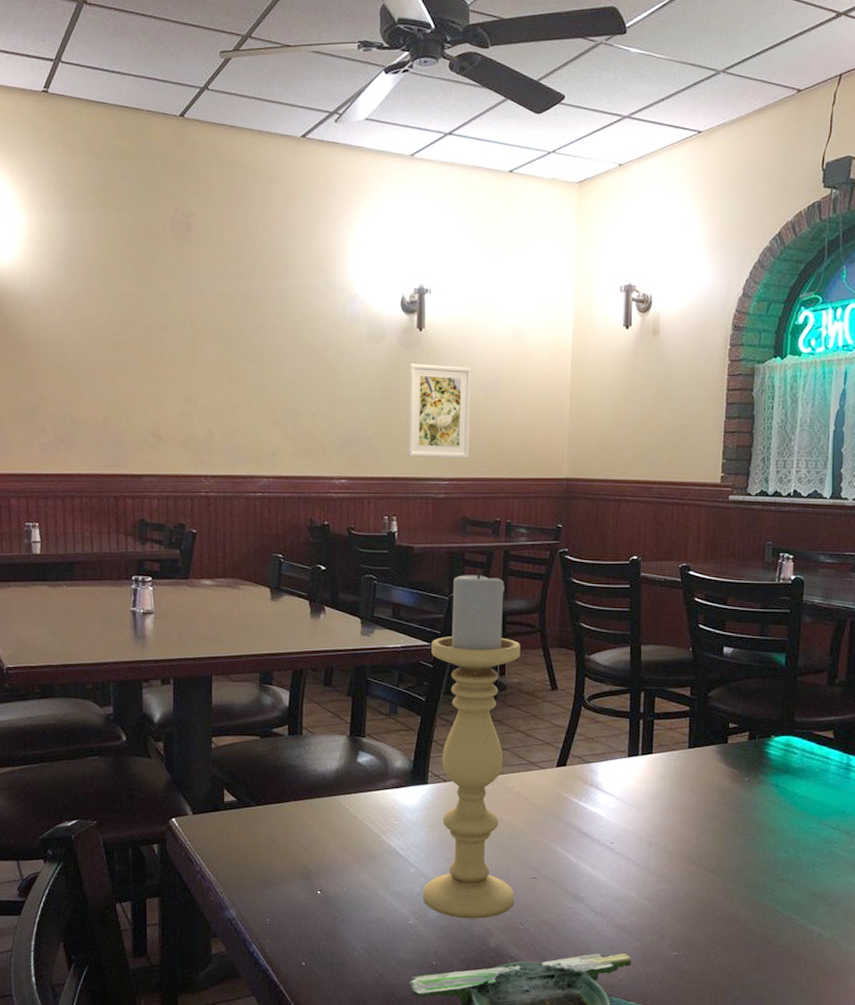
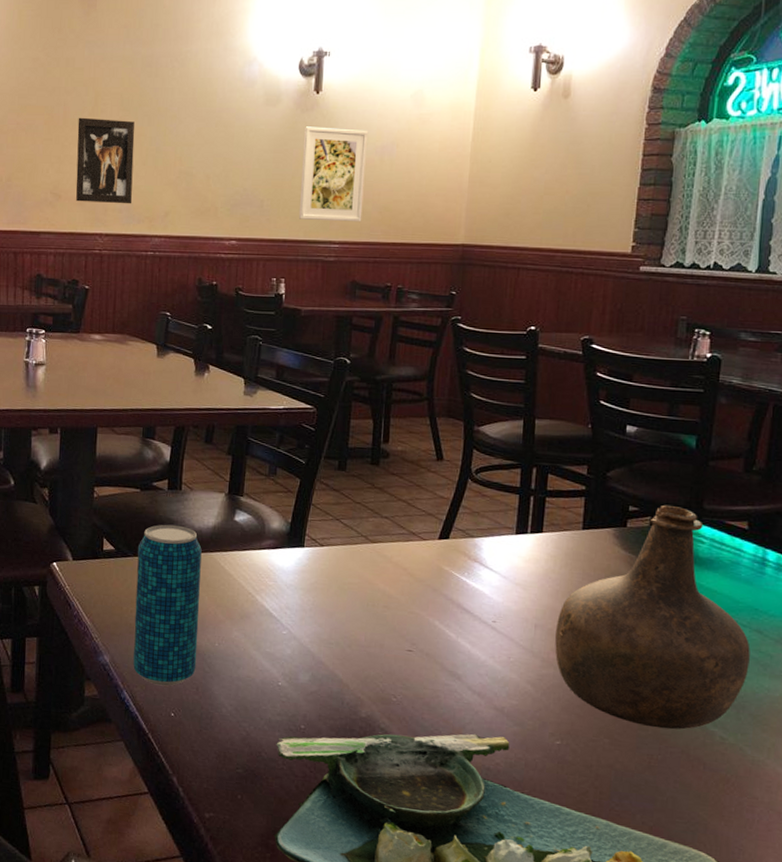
wall art: none [176,355,238,445] -> present [75,117,135,204]
beverage can: none [259,770,326,936] -> present [133,524,202,686]
candle holder: present [422,569,521,919] -> none [294,334,407,687]
bottle: none [668,721,840,931] -> present [555,505,750,730]

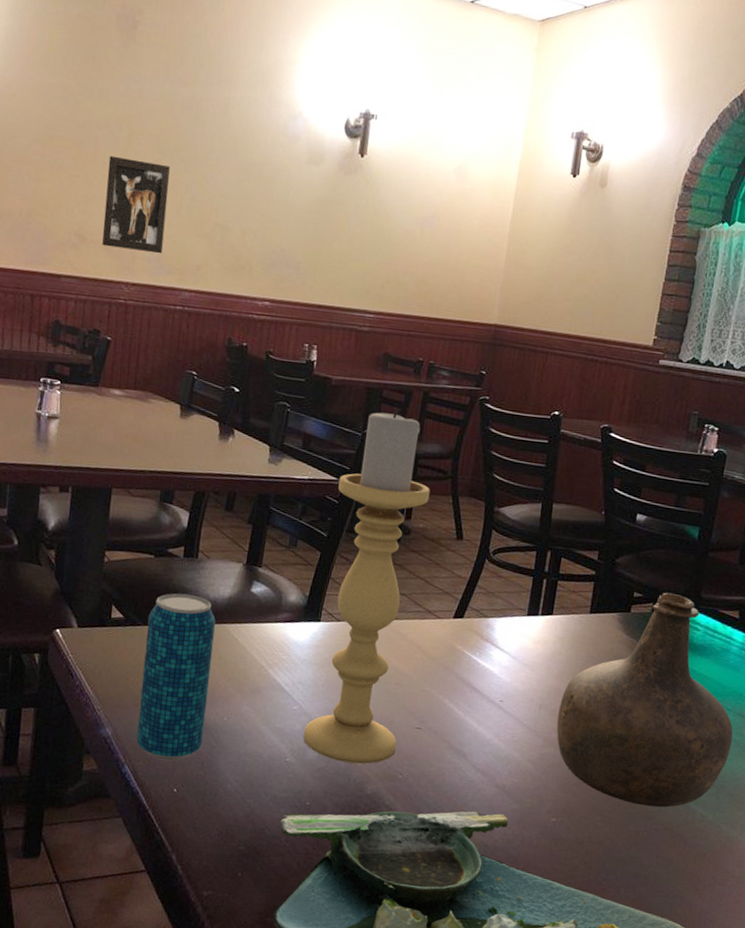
candle holder: none [294,334,407,687] -> present [303,408,430,764]
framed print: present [298,126,369,222] -> none [335,190,411,294]

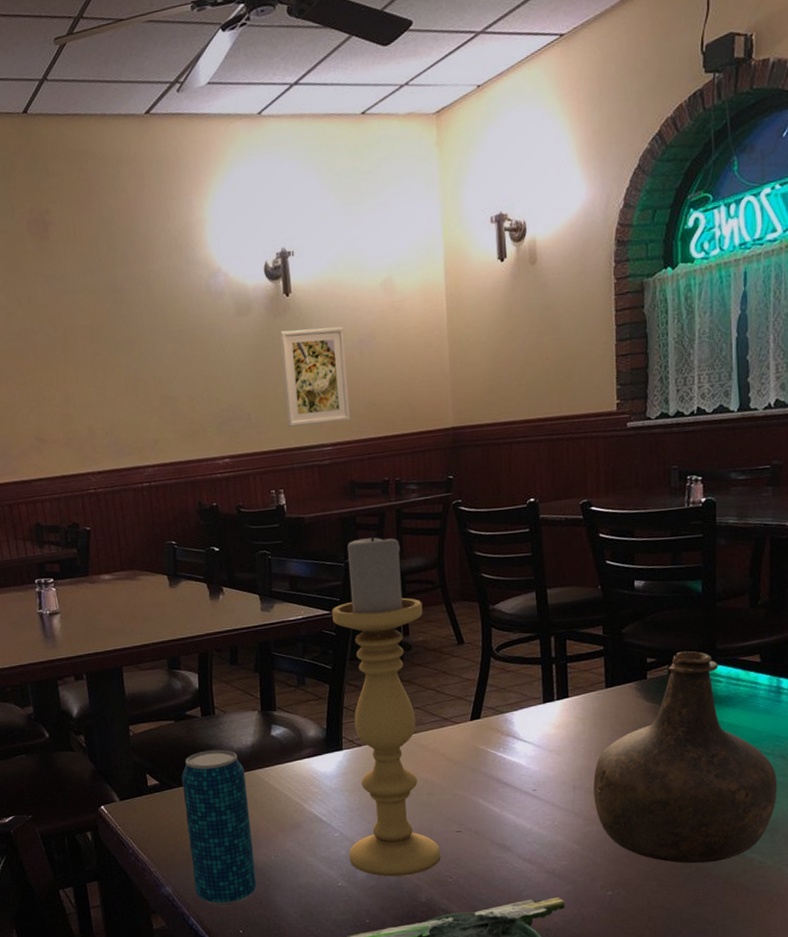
wall art: present [102,155,171,254] -> none [50,352,119,444]
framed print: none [335,190,411,294] -> present [280,326,351,427]

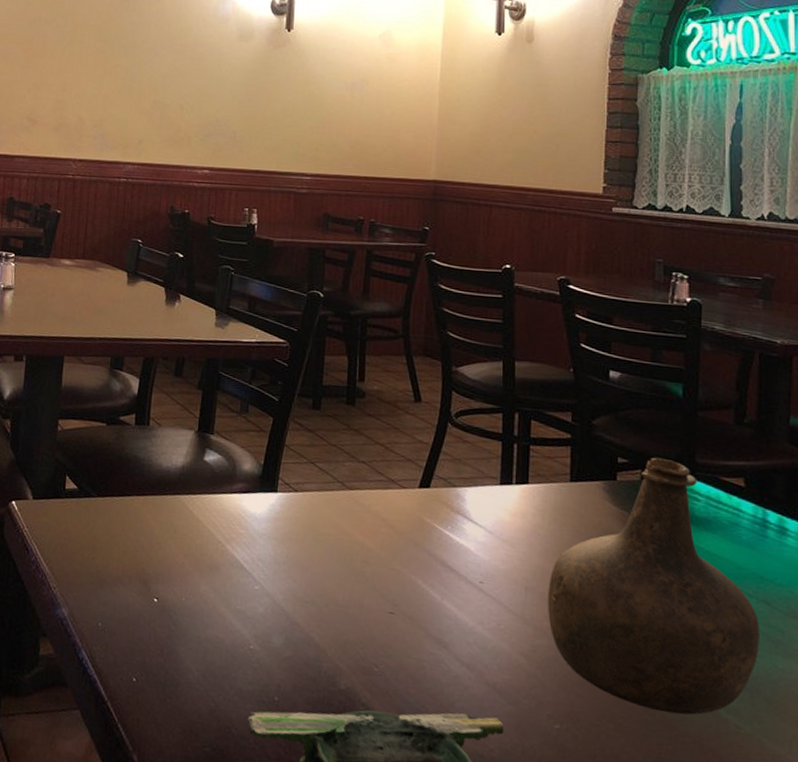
beverage can: present [181,749,257,907] -> none [93,462,170,646]
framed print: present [280,326,351,427] -> none [270,62,339,156]
candle holder: present [332,531,441,877] -> none [266,267,382,654]

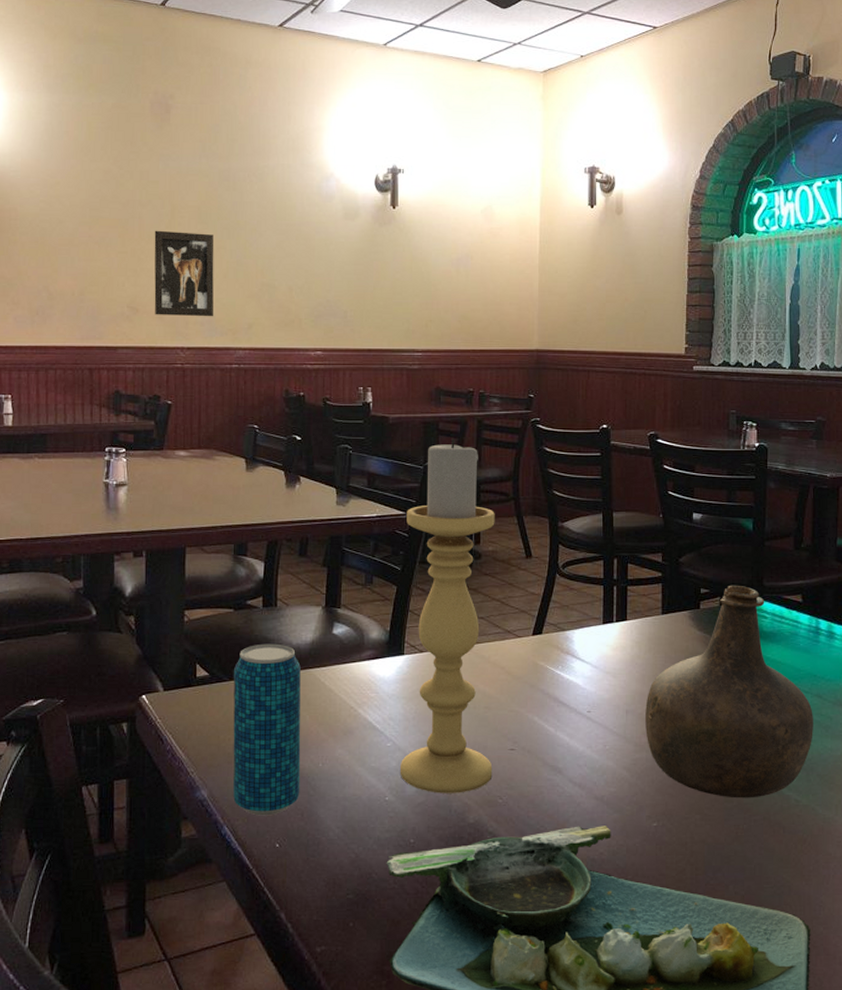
wall art: none [51,47,112,131] -> present [154,230,215,317]
beverage can: none [93,462,170,646] -> present [232,643,301,816]
candle holder: none [266,267,382,654] -> present [399,438,495,793]

